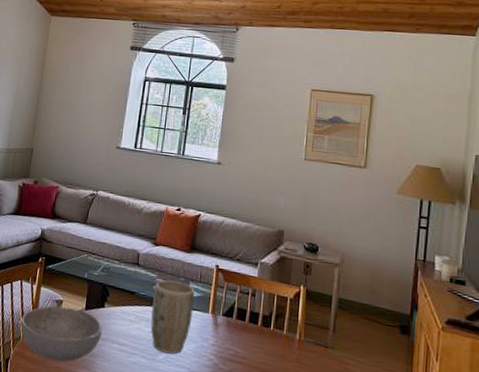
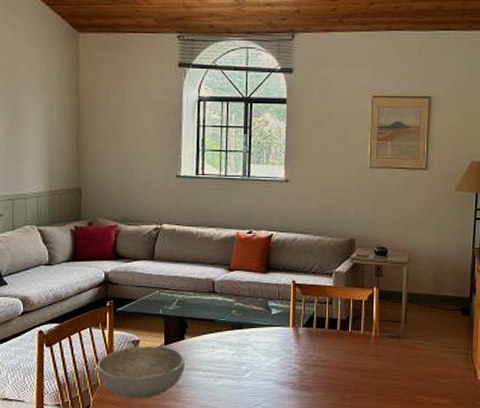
plant pot: present [150,280,195,355] -> none [232,302,274,371]

